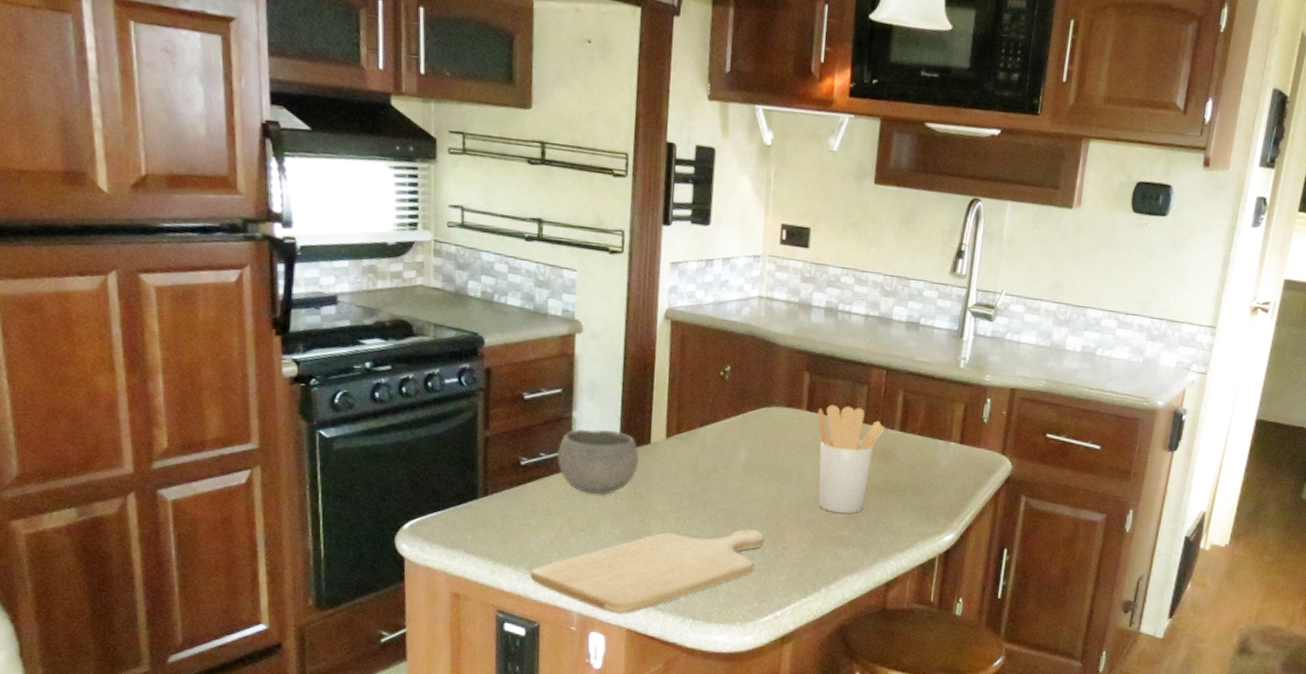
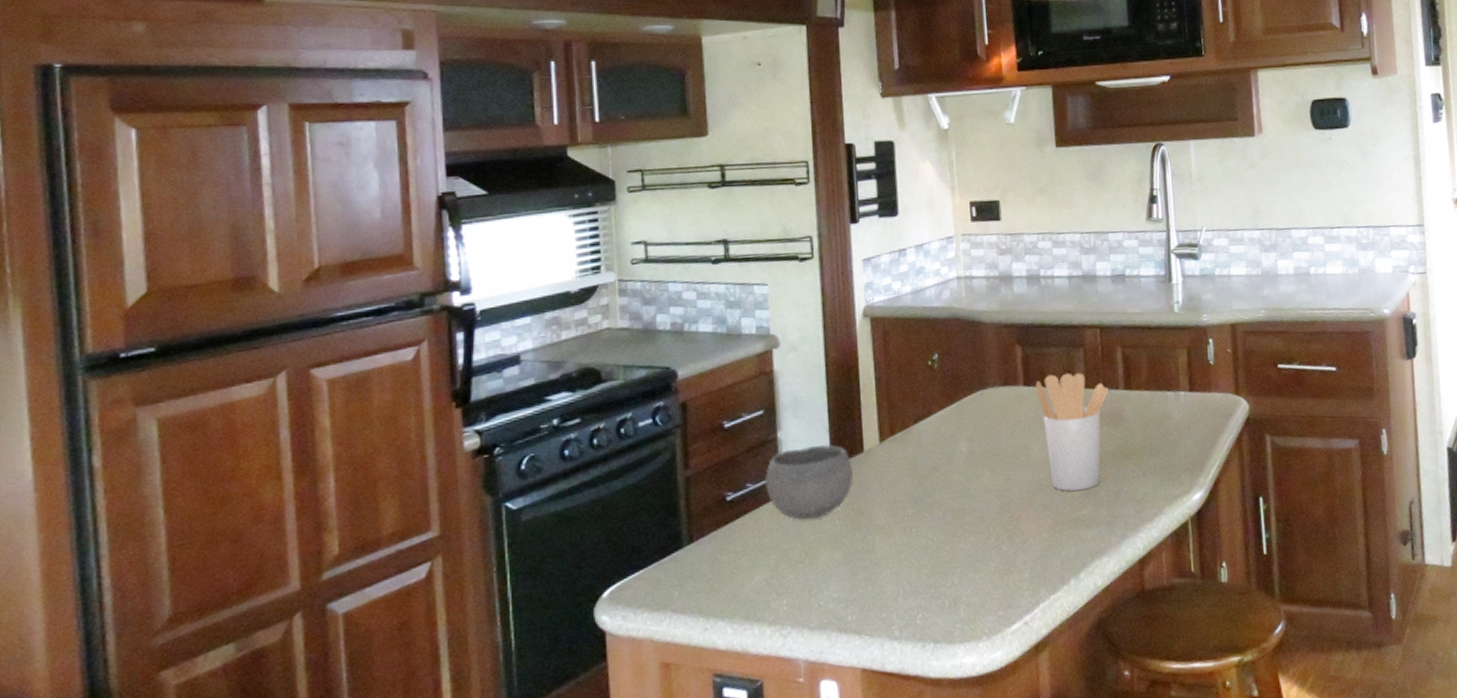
chopping board: present [529,529,764,614] -> none [746,526,999,654]

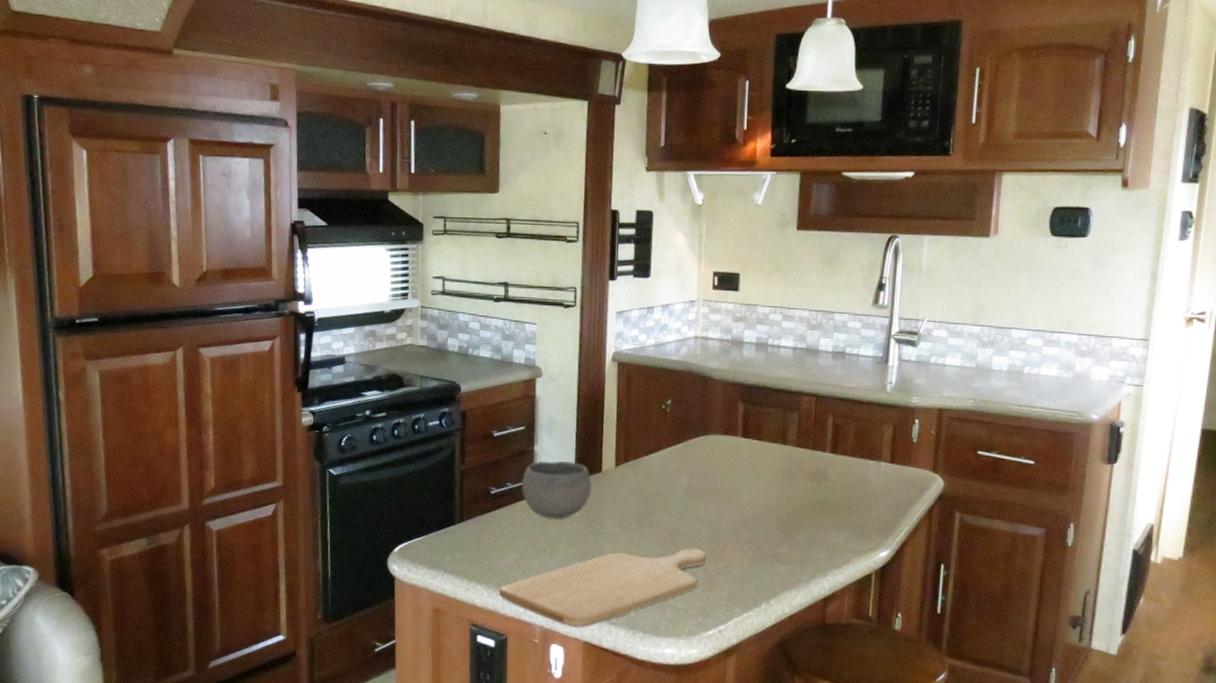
chopping board: none [746,526,999,654] -> present [498,548,706,628]
utensil holder: present [1036,372,1109,491] -> none [752,431,817,532]

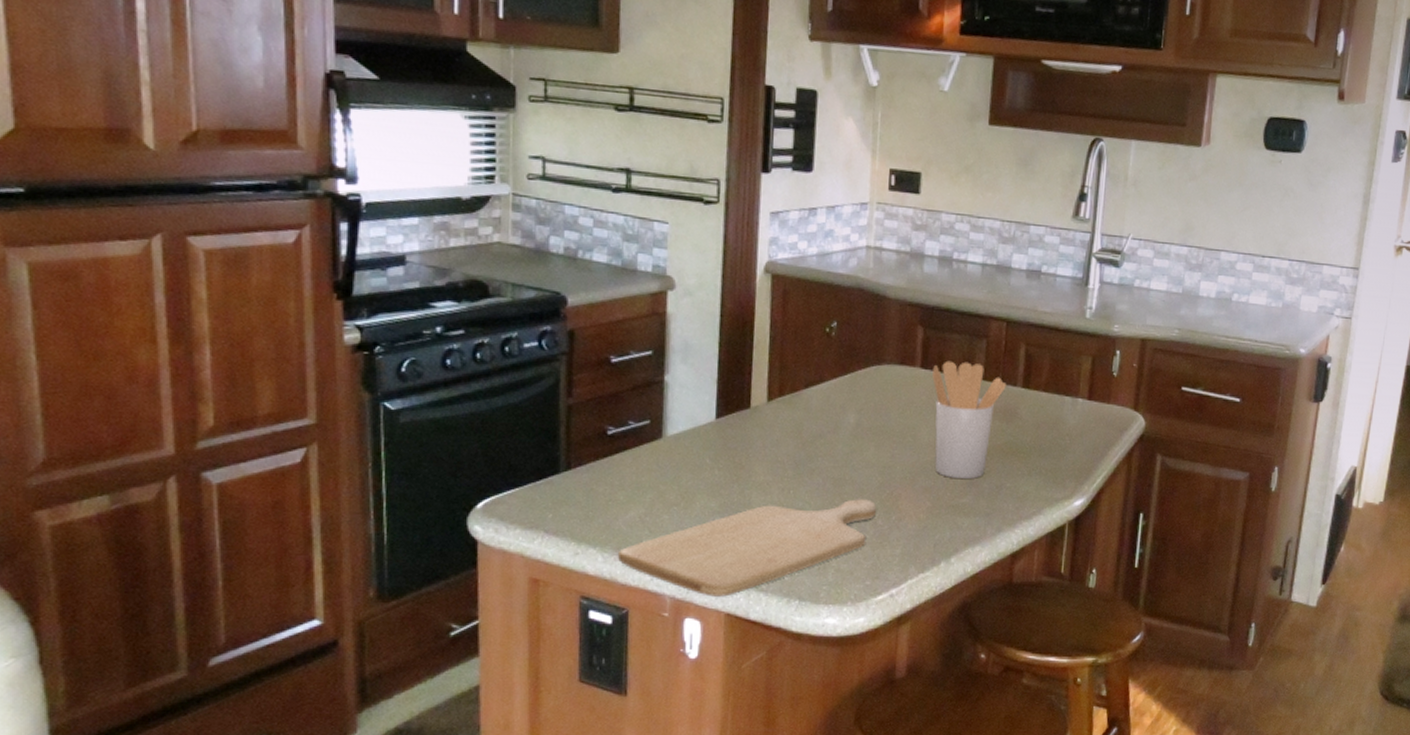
bowl: present [522,461,592,519] -> none [648,394,739,465]
utensil holder: none [752,431,817,532] -> present [932,360,1007,479]

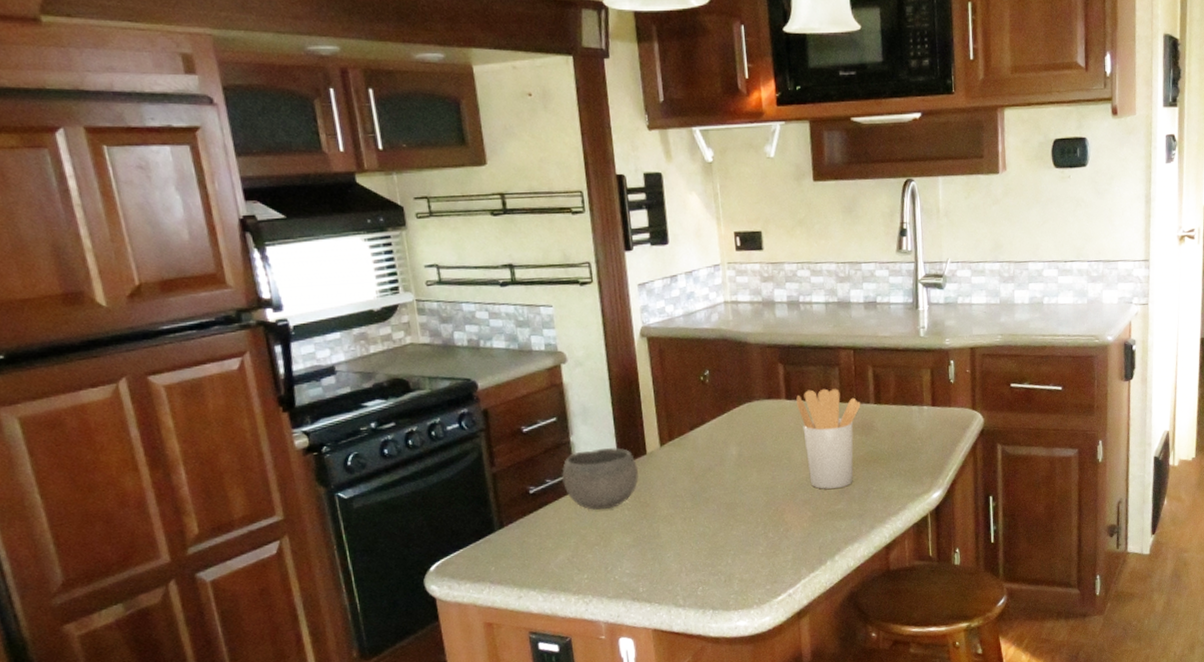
chopping board: present [617,499,876,597] -> none [554,517,766,617]
bowl: none [648,394,739,465] -> present [562,447,639,510]

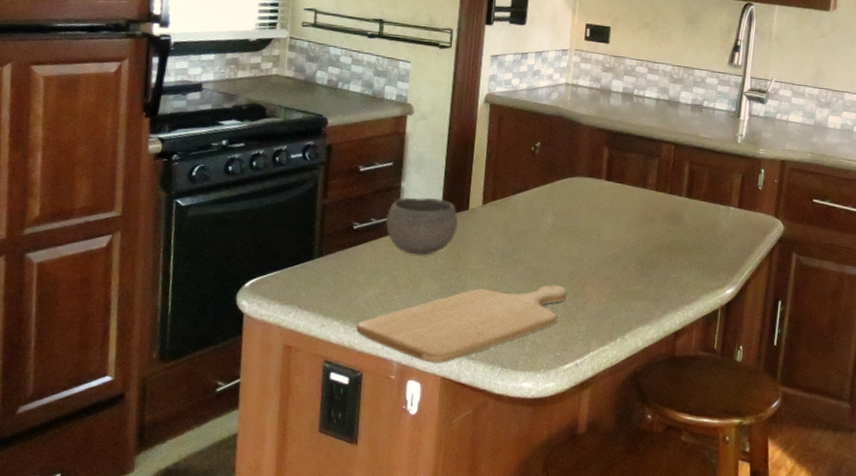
chopping board: none [554,517,766,617] -> present [355,285,566,363]
utensil holder: present [796,388,861,489] -> none [614,175,674,270]

